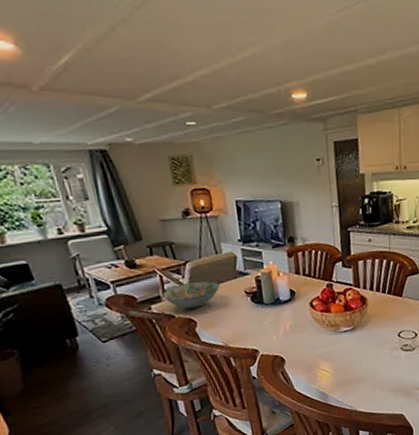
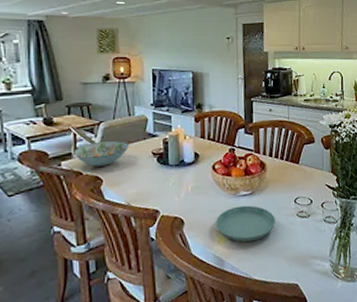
saucer: none [317,341,379,377] -> present [216,205,276,242]

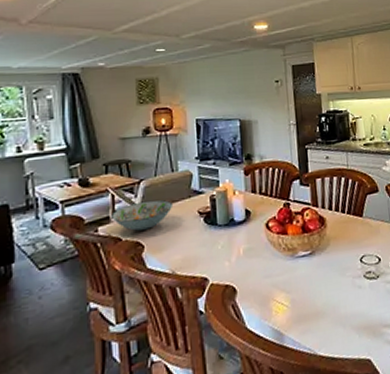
saucer: present [216,205,276,242] -> none [272,267,341,311]

